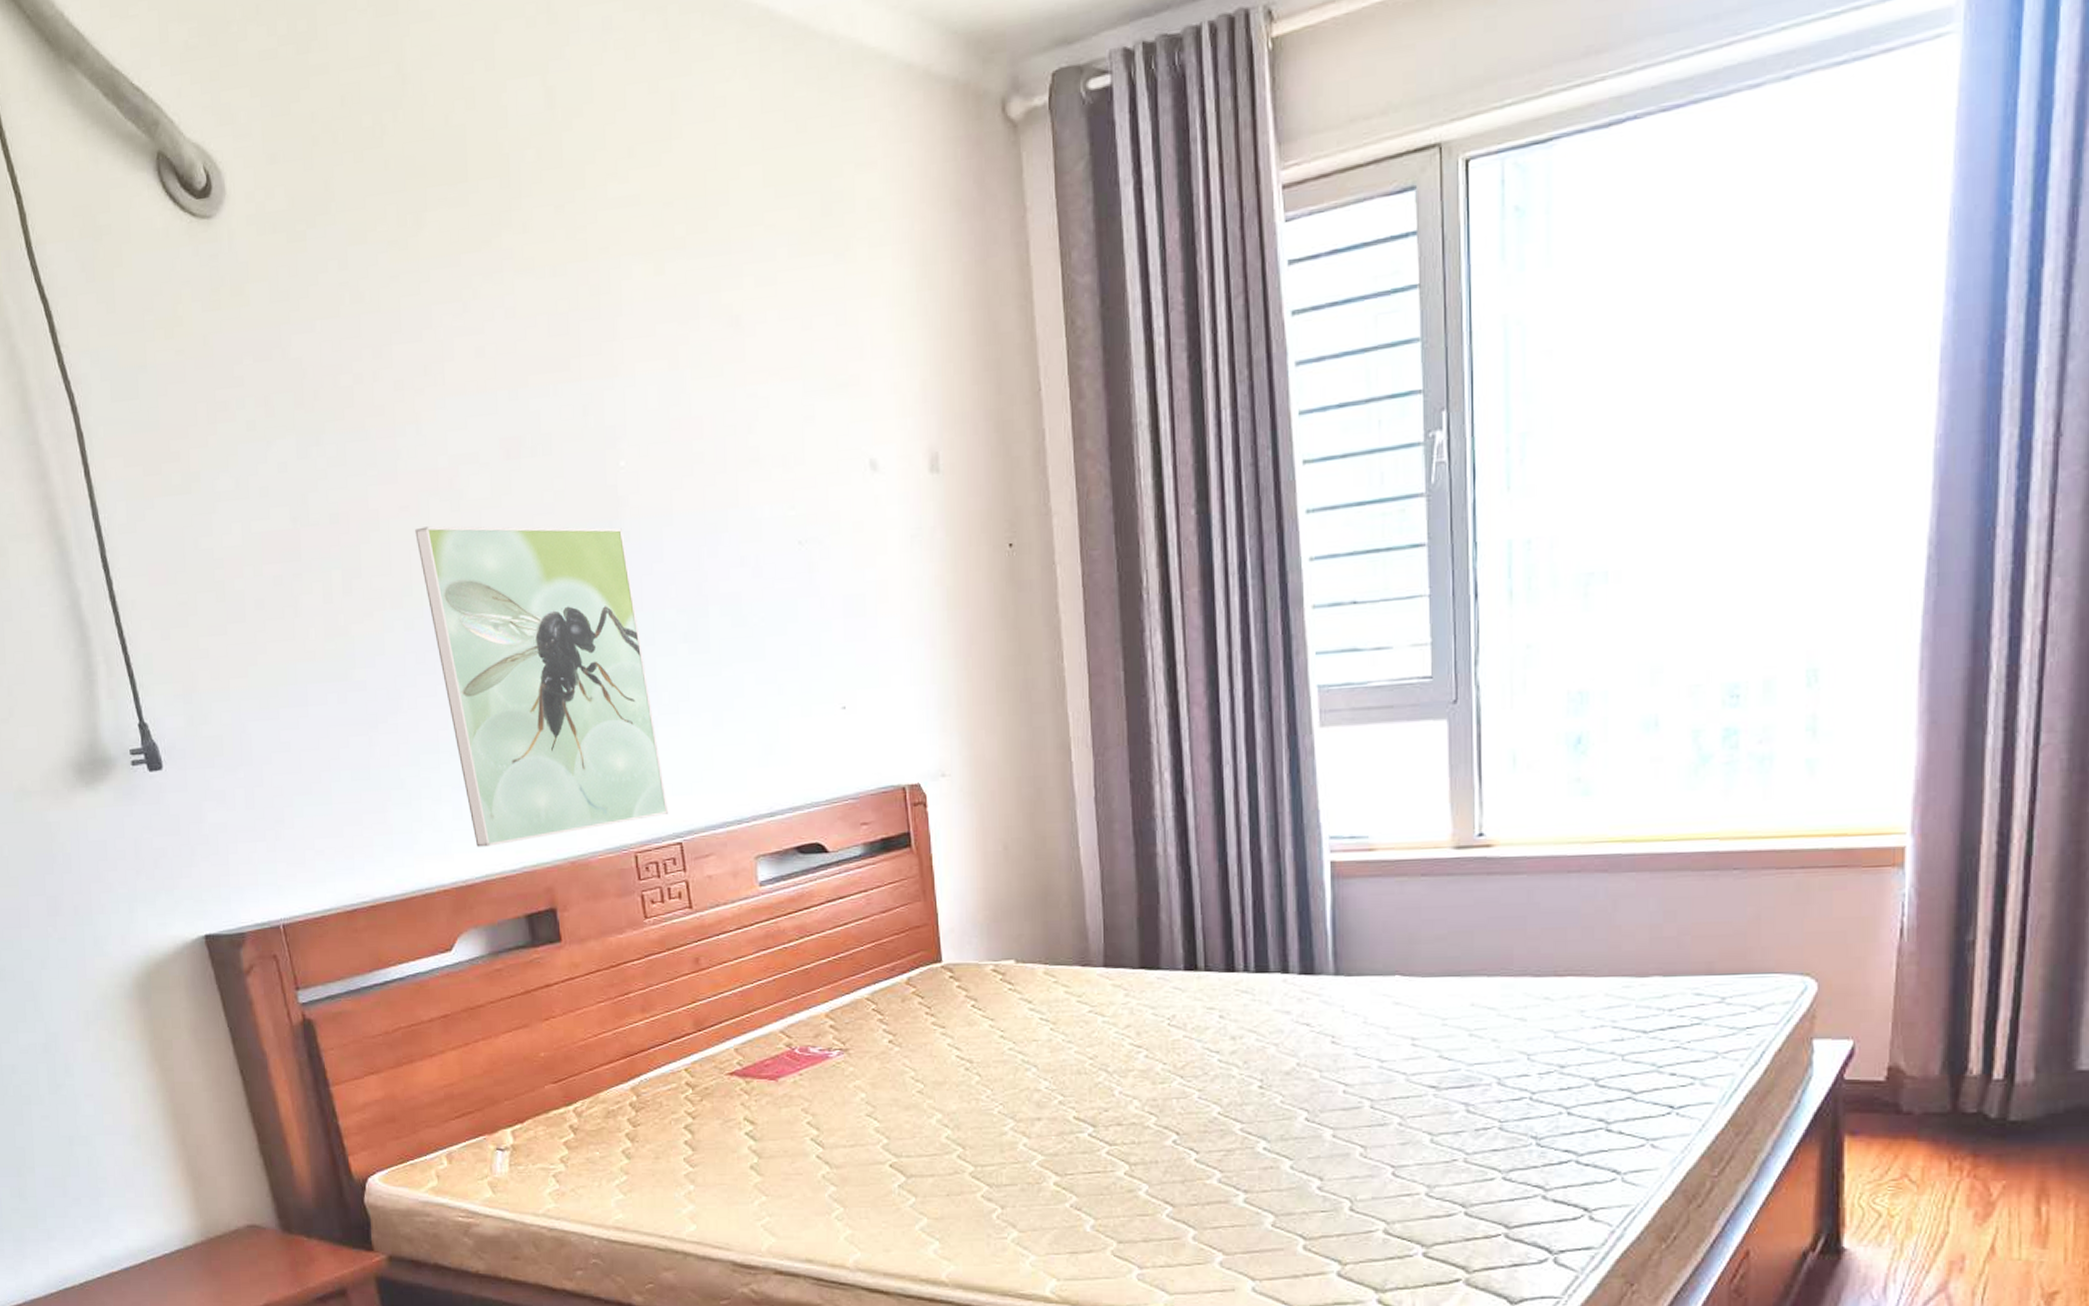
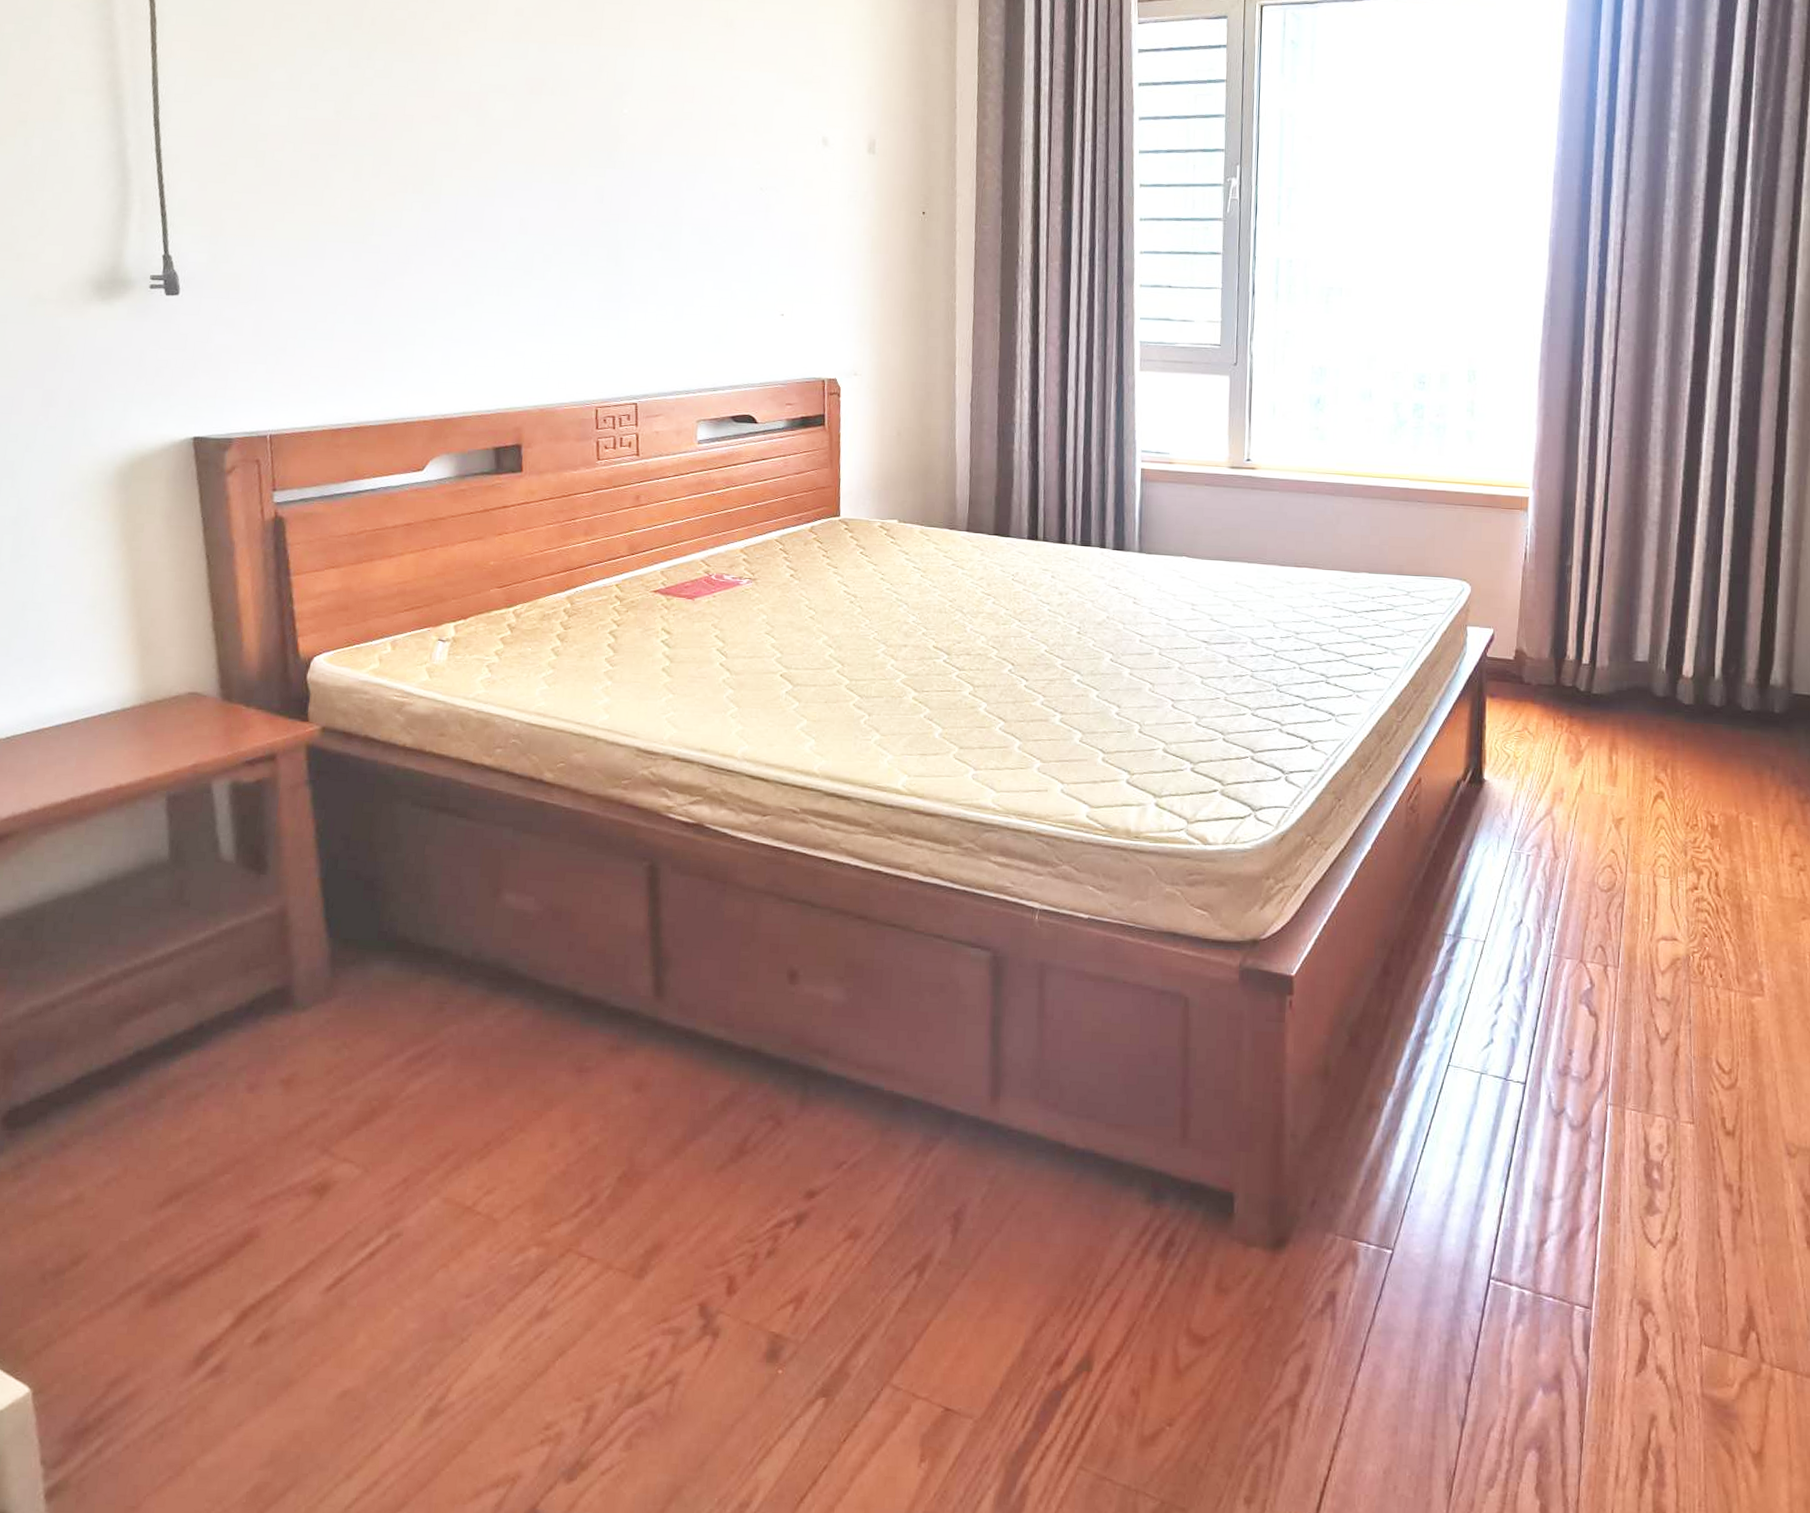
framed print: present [415,526,668,847] -> none [443,134,629,390]

